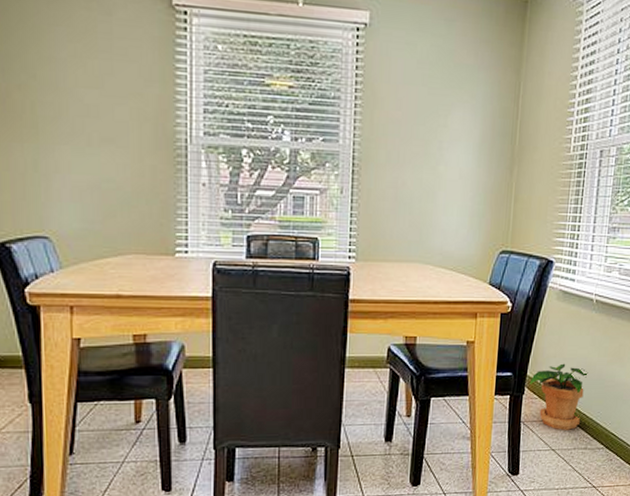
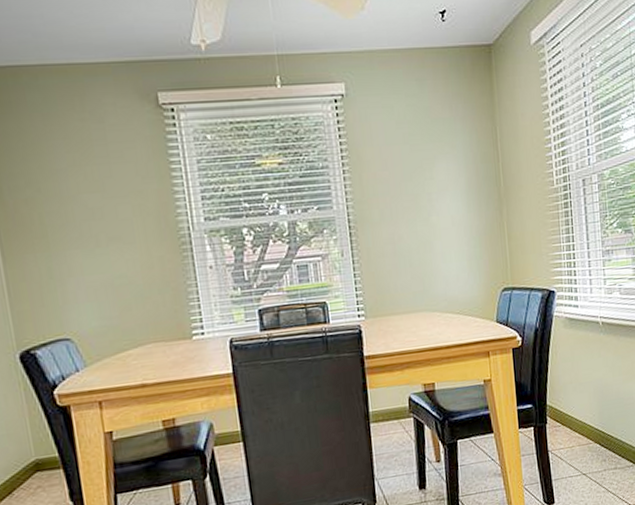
potted plant: present [529,363,588,430] -> none [550,388,606,454]

